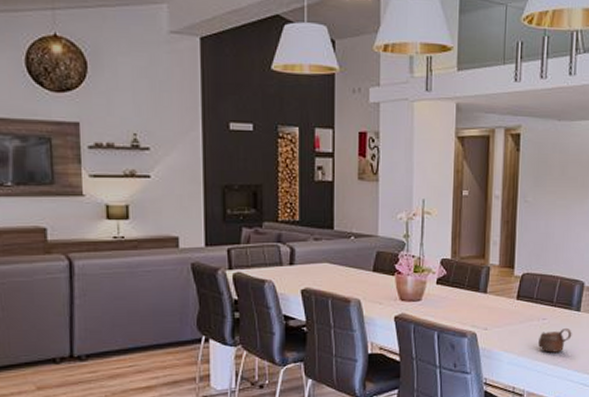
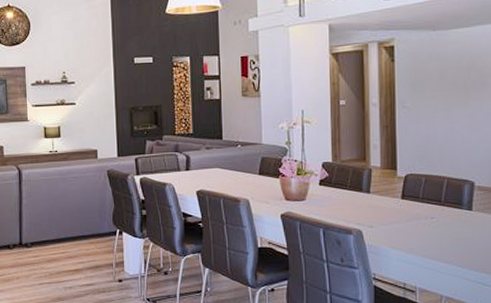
cup: present [537,328,572,353] -> none [427,227,465,251]

